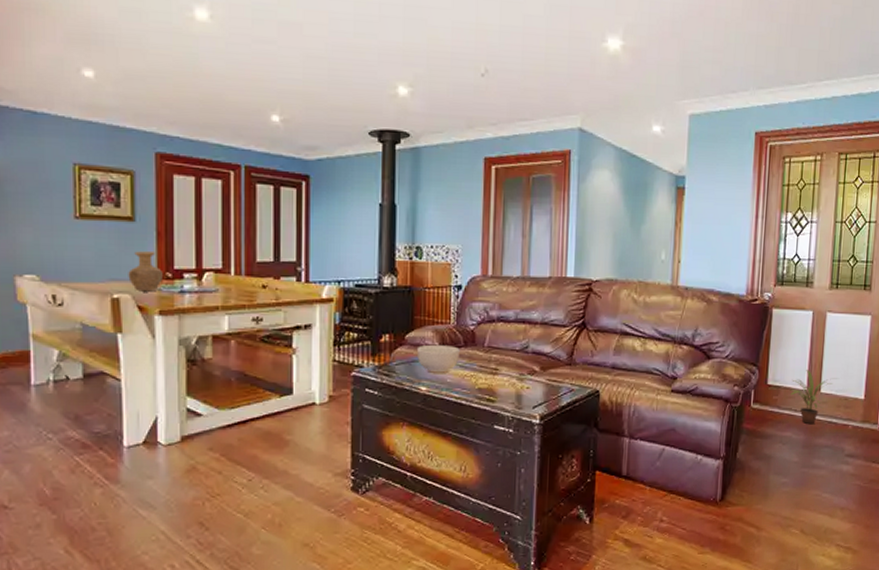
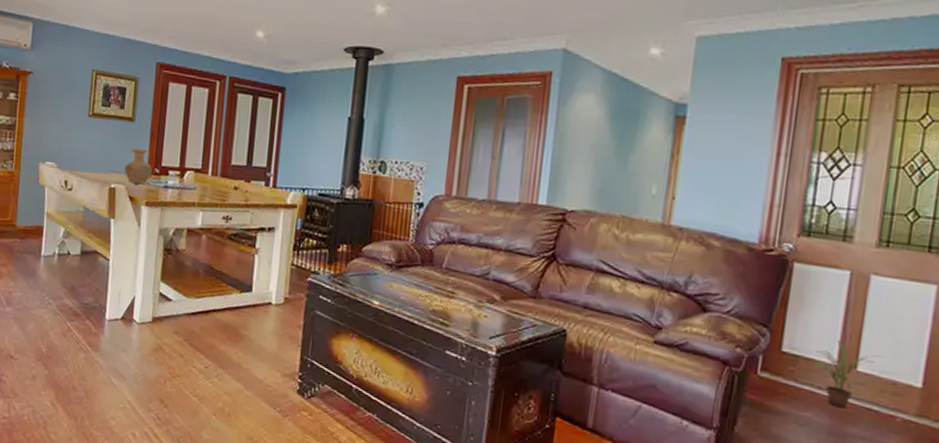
bowl: present [416,344,461,373] -> none [372,259,418,290]

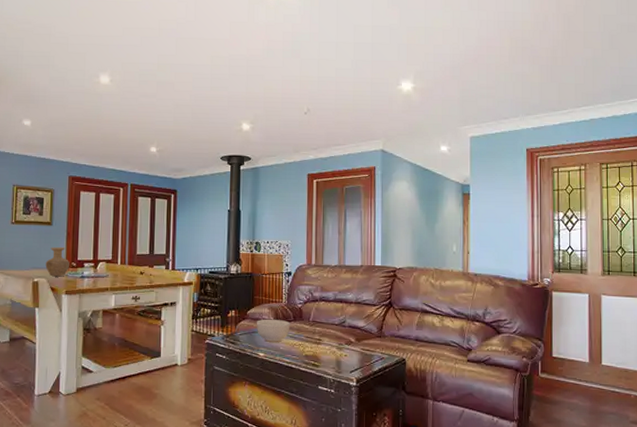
bowl: none [372,259,418,290] -> present [256,319,291,342]
potted plant: present [813,341,882,409] -> none [574,345,616,393]

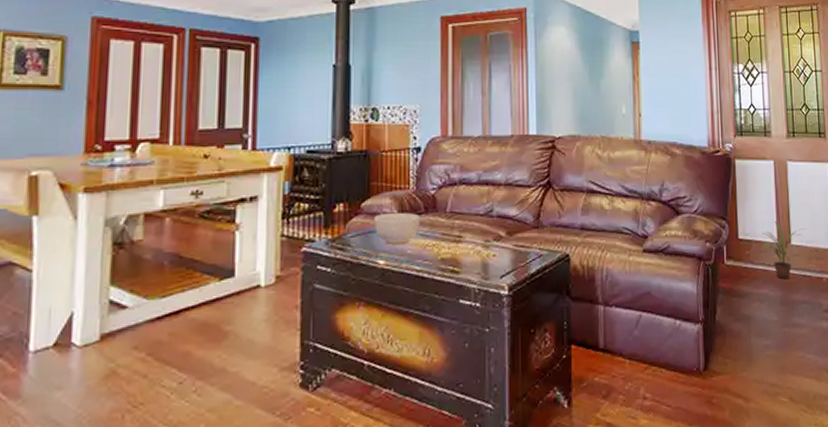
vase: present [45,247,69,277] -> none [50,122,91,167]
potted plant: none [574,345,616,393] -> present [762,221,805,280]

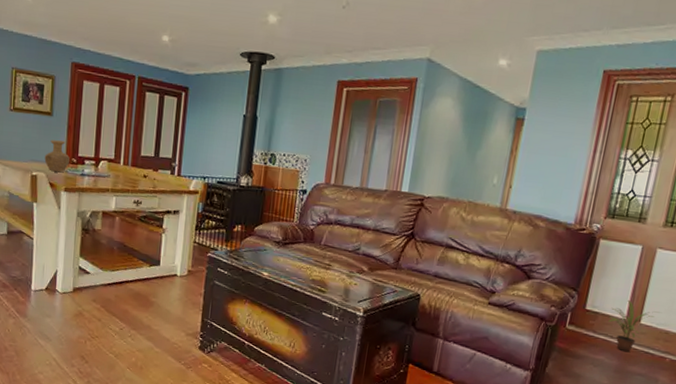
vase: none [50,122,91,167] -> present [44,140,70,173]
bowl: present [373,212,422,244] -> none [262,237,301,263]

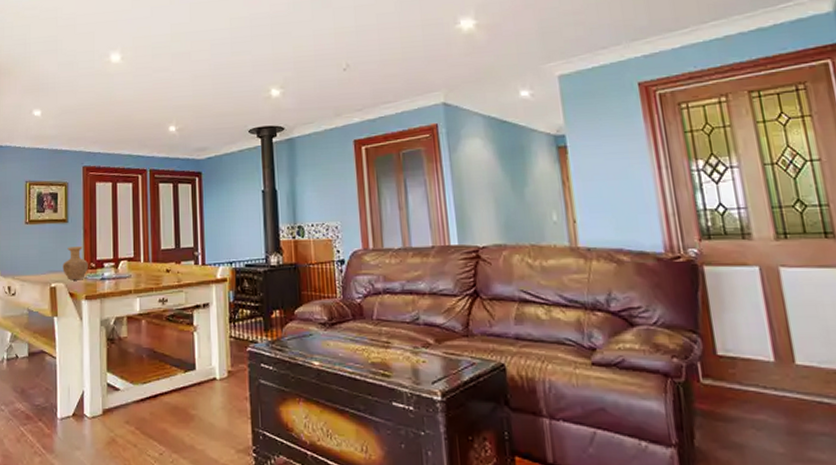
potted plant: present [608,300,660,352] -> none [751,337,816,406]

